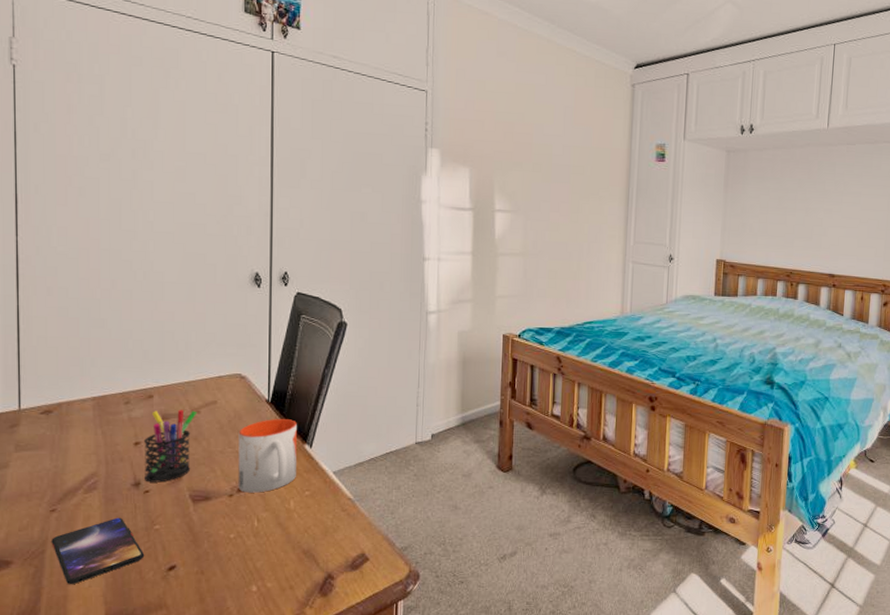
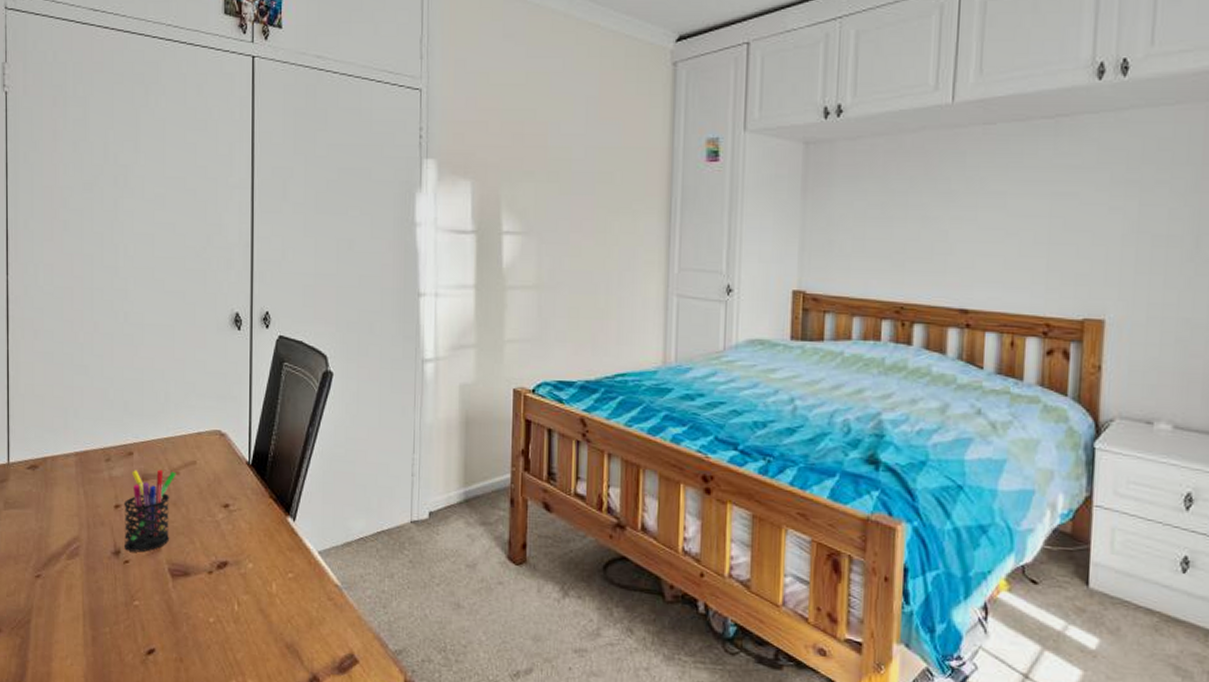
smartphone: present [51,517,145,585] -> none [36,589,124,661]
mug: present [238,418,297,493] -> none [218,484,279,571]

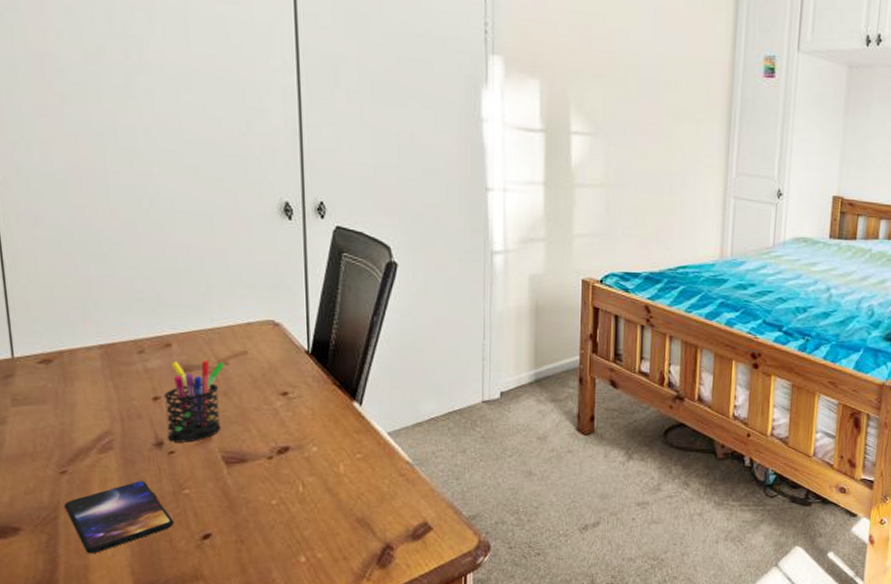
smartphone: none [36,589,124,661] -> present [64,481,175,554]

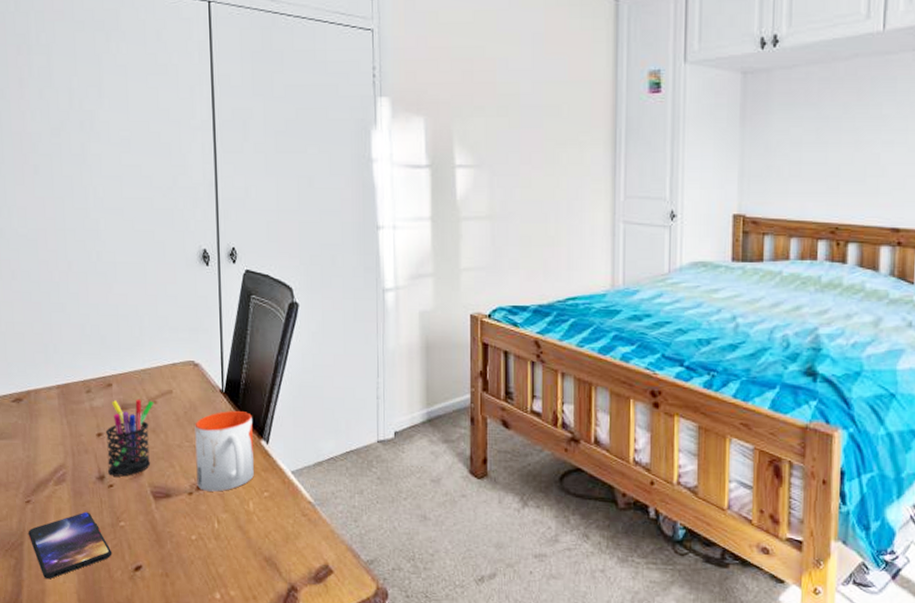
mug: none [275,371,345,455] -> present [195,410,254,492]

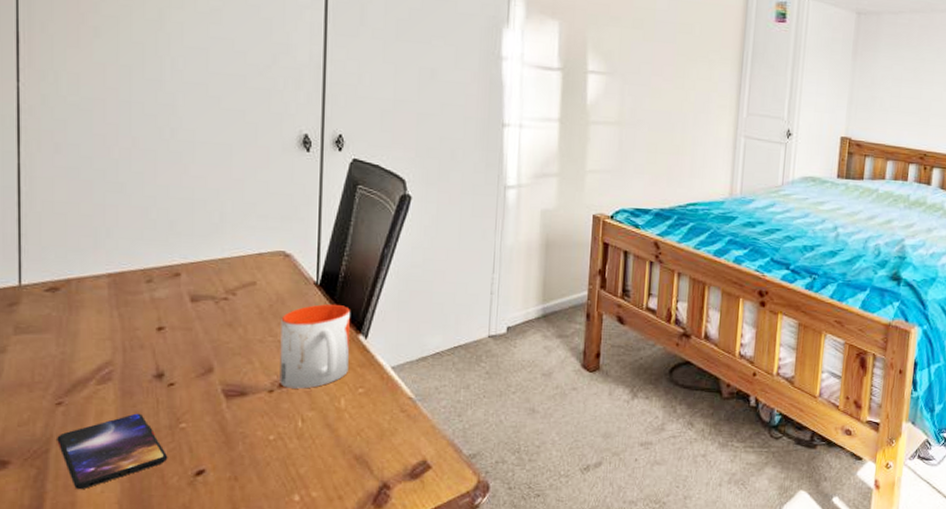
pen holder: present [105,399,154,477] -> none [168,290,233,374]

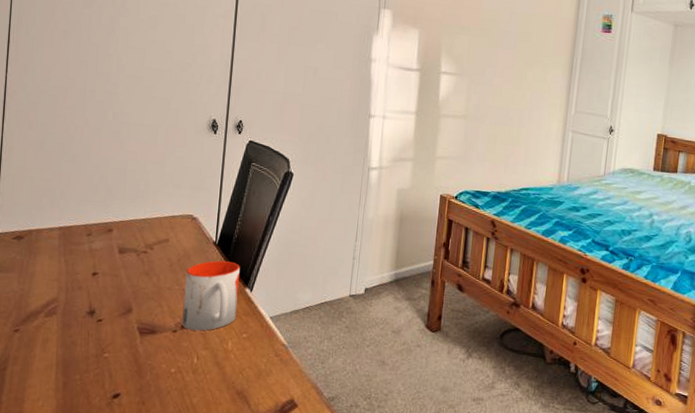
smartphone: present [57,413,168,490] -> none [12,342,93,403]

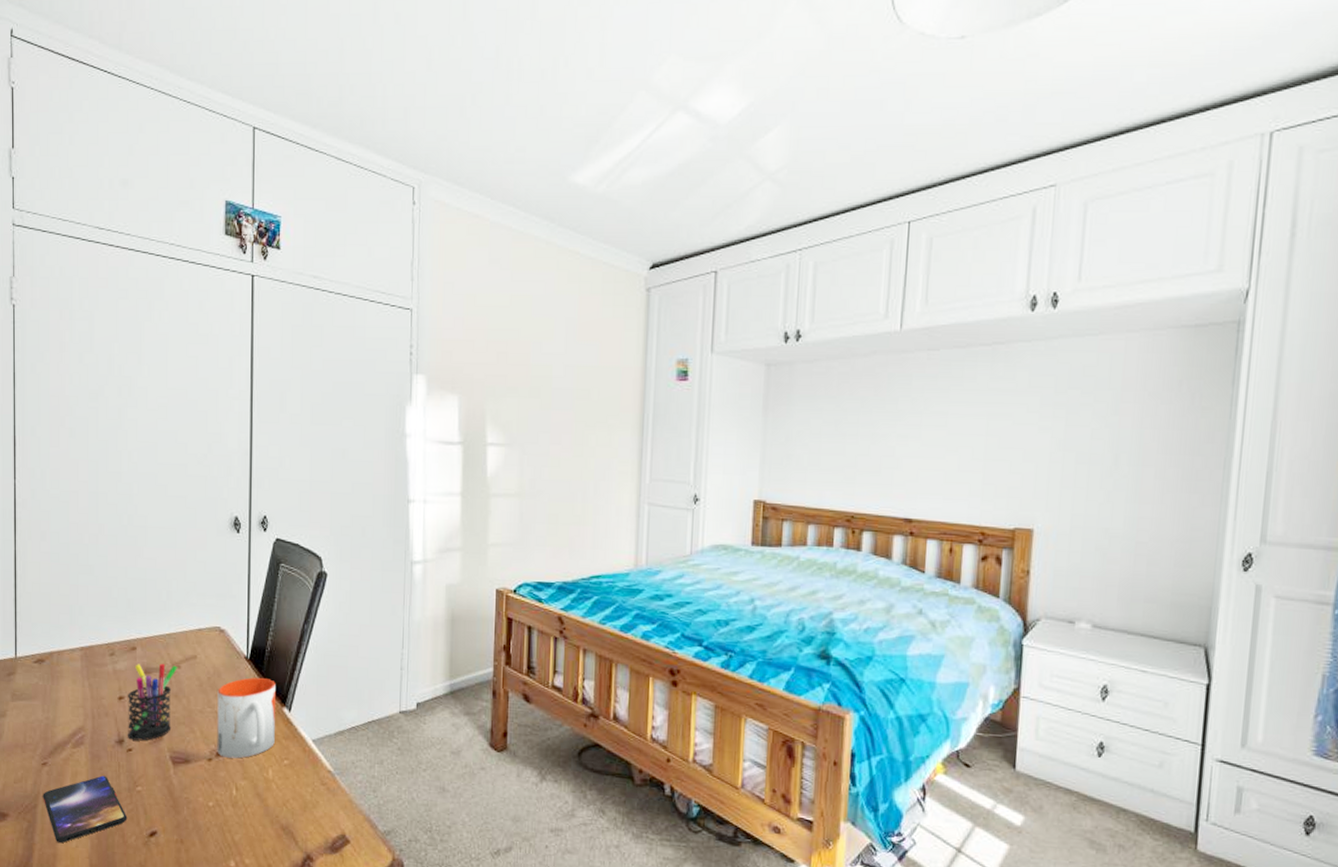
smartphone: none [12,342,93,403] -> present [43,775,128,844]
pen holder: none [98,244,151,313] -> present [127,663,178,741]

